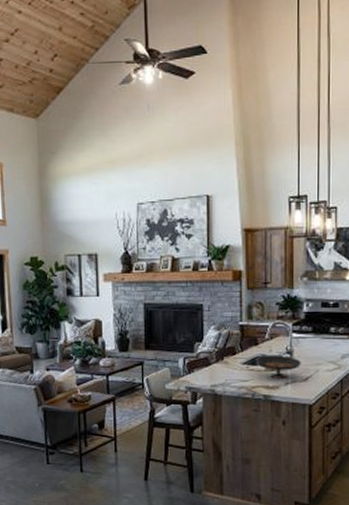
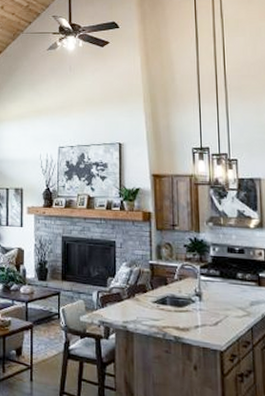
decorative bowl: present [257,355,301,379] -> none [167,296,210,321]

